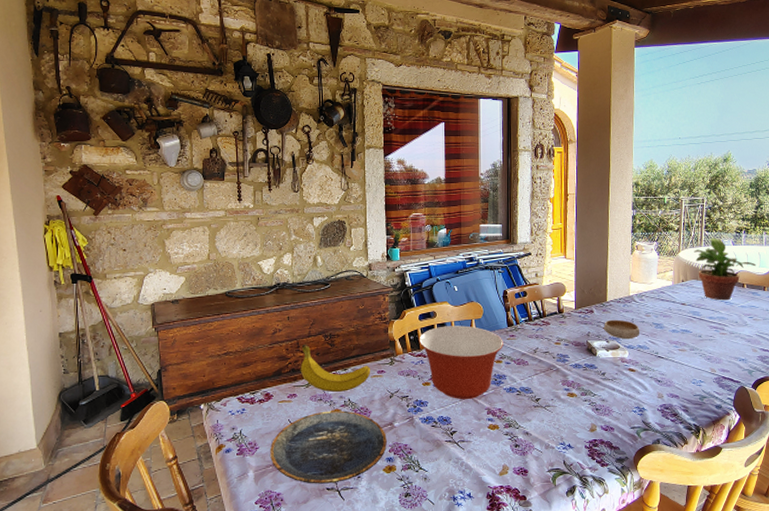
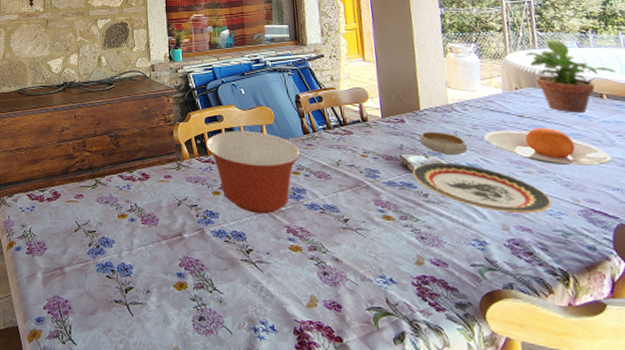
plate: present [270,410,387,484] -> none [58,215,177,296]
fruit: present [300,344,371,393] -> none [86,143,157,196]
plate: none [594,345,697,384] -> present [412,162,553,213]
plate: none [653,313,742,343] -> present [484,128,612,166]

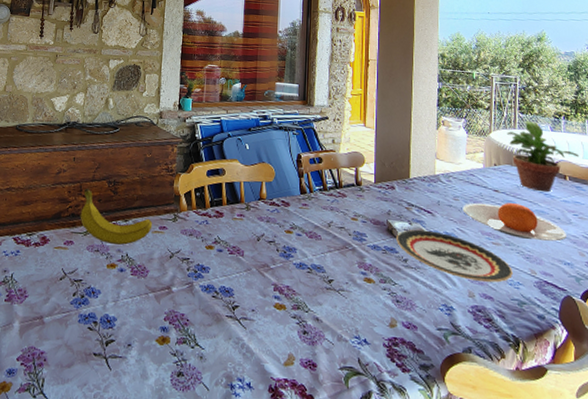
fruit: none [86,143,157,196] -> present [80,188,153,246]
mixing bowl: present [205,131,300,214] -> none [205,185,295,271]
bowl: present [420,131,468,156] -> none [406,199,448,224]

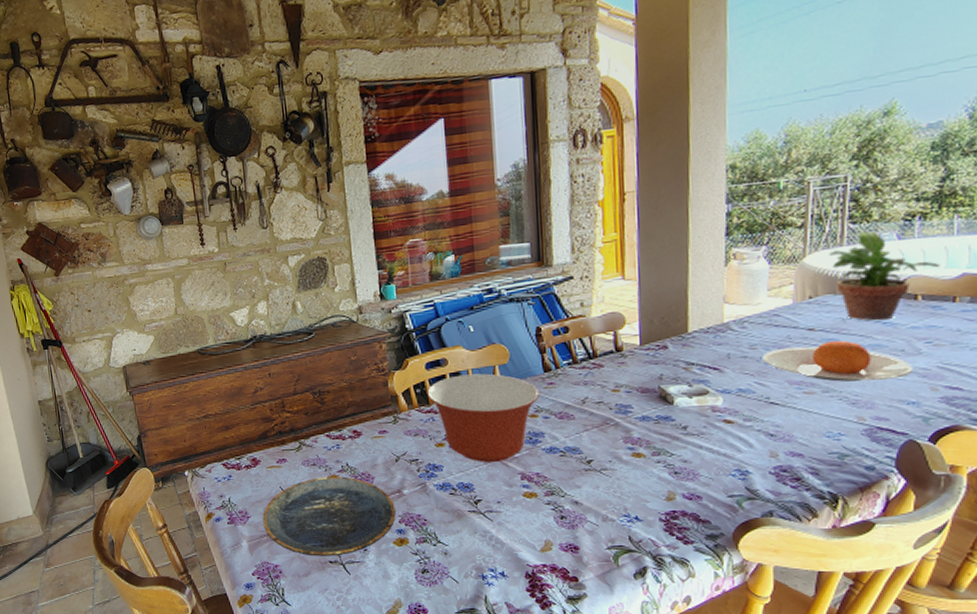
plate: none [38,264,163,349] -> present [263,476,396,557]
fruit: present [80,188,153,246] -> none [287,403,371,457]
mixing bowl: none [205,185,295,271] -> present [427,373,539,462]
plate: present [395,229,514,283] -> none [670,389,833,439]

